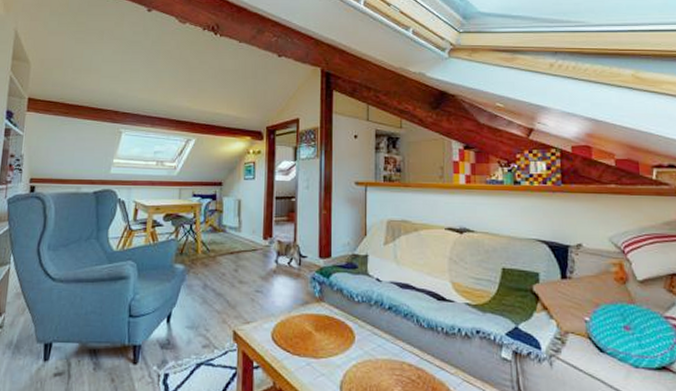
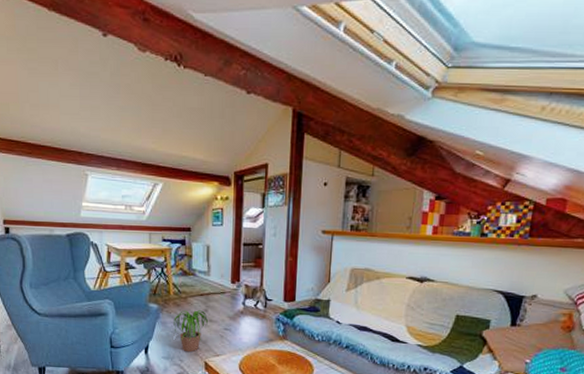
potted plant: none [198,270,238,320] -> present [171,310,208,353]

